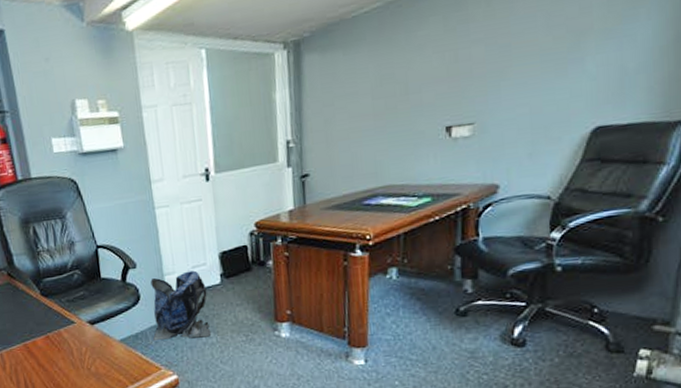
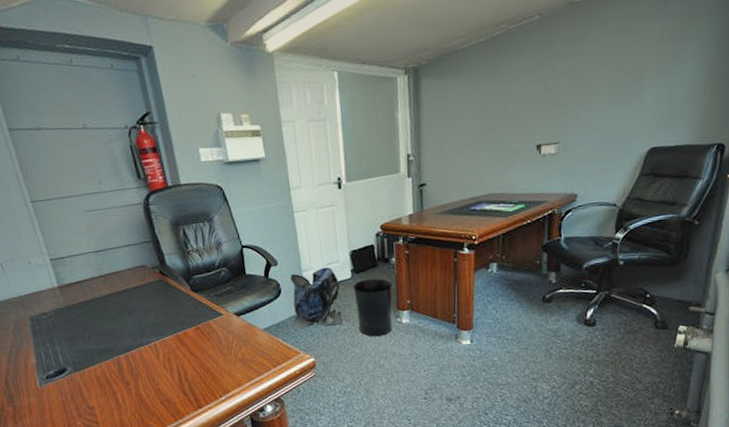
waste bin: none [222,284,269,353] -> present [353,278,393,337]

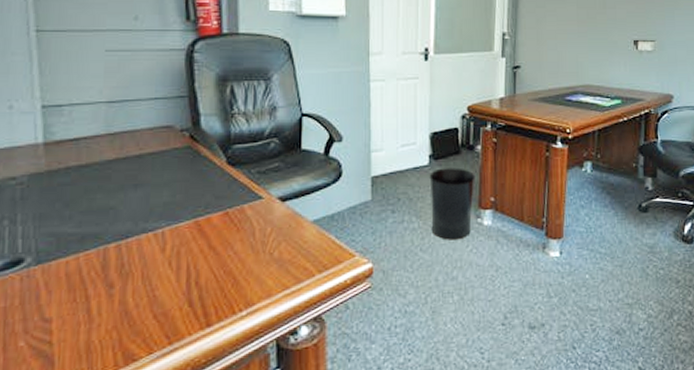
backpack: present [290,267,343,329] -> none [351,149,414,223]

